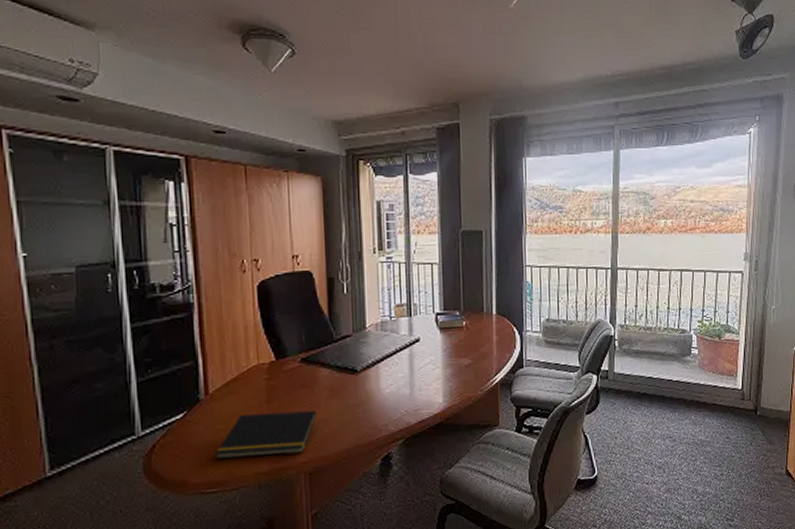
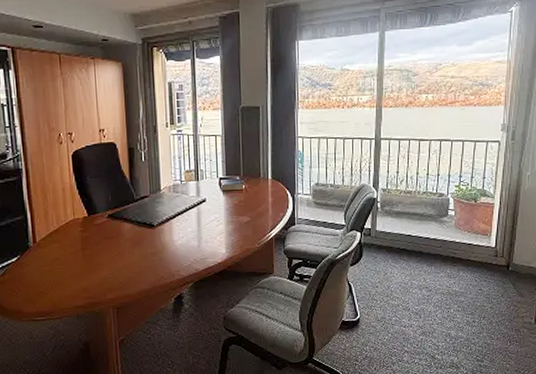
notepad: present [216,410,317,459] -> none [43,257,122,294]

